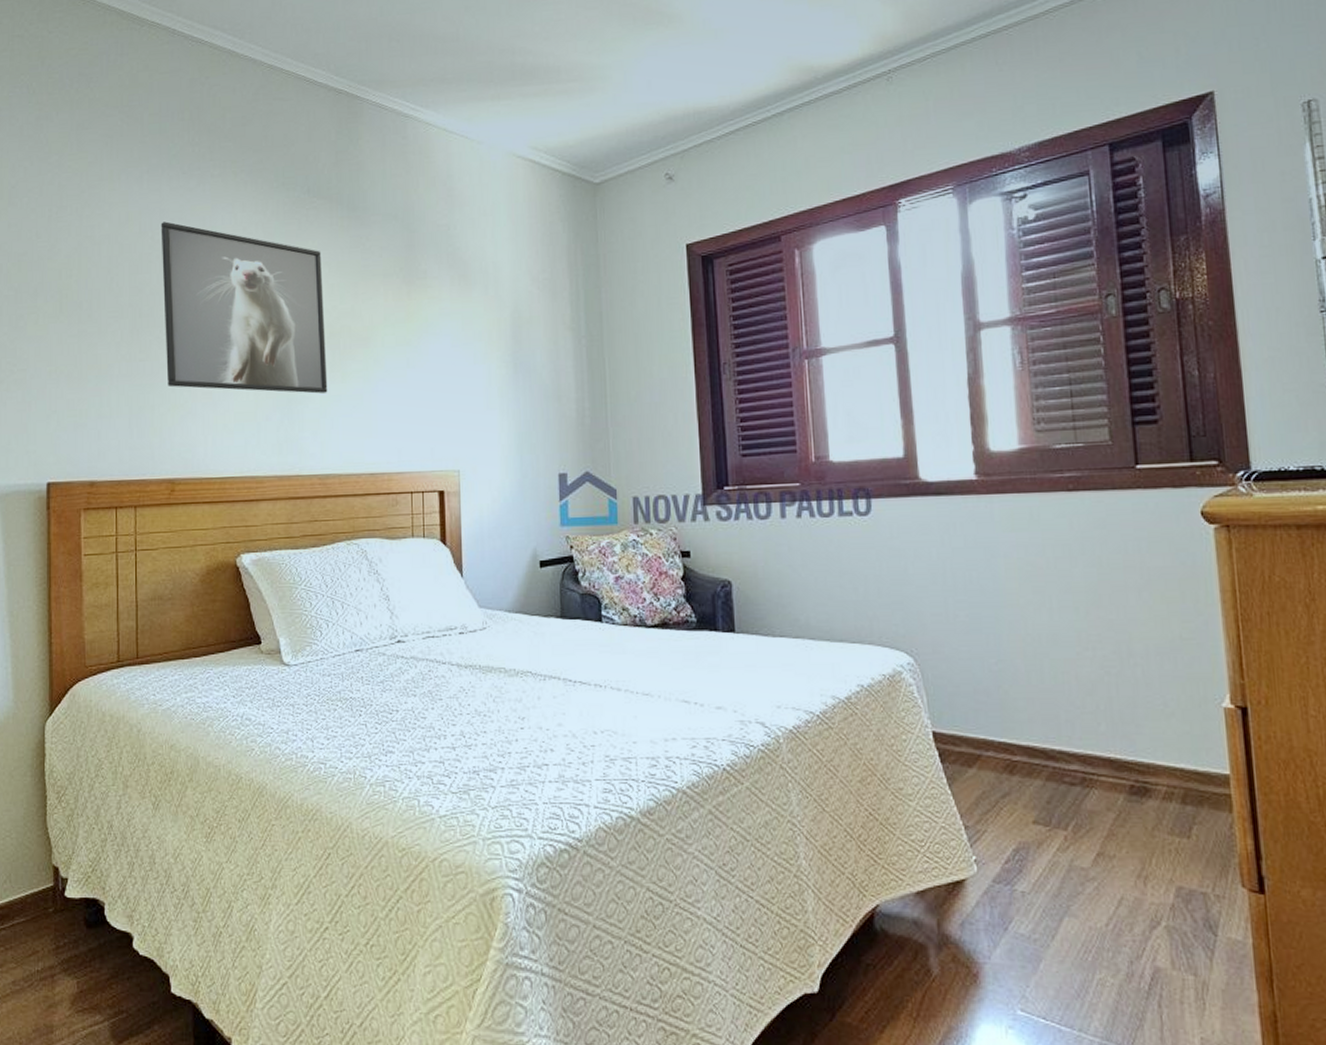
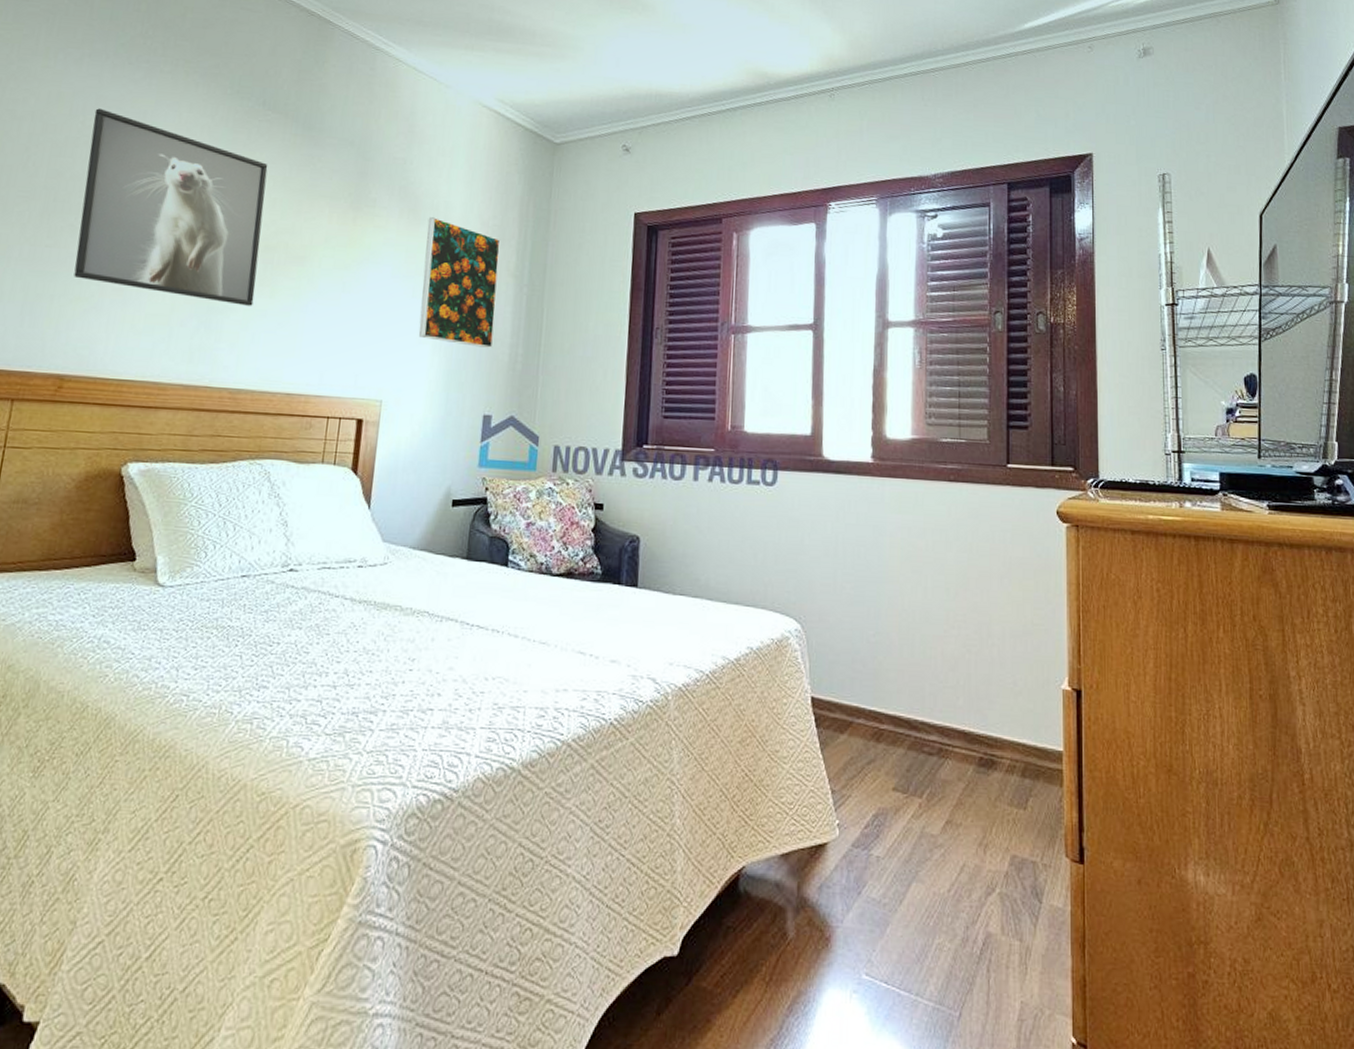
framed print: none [479,280,559,406] -> present [419,217,501,348]

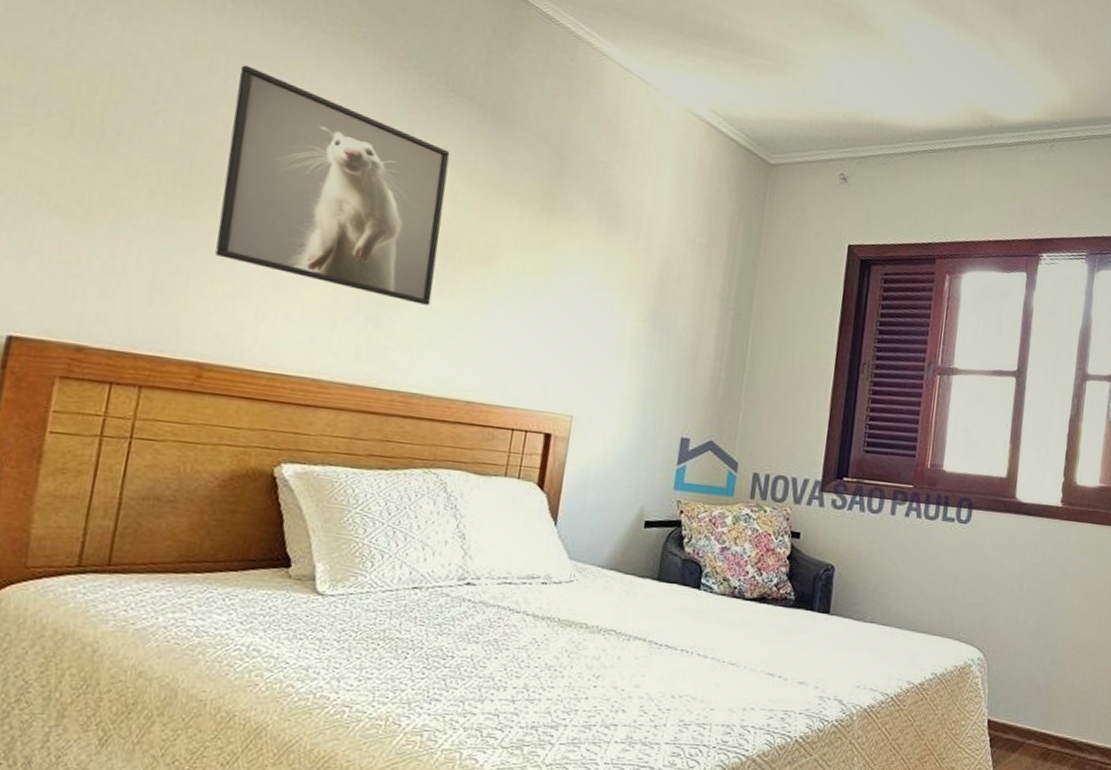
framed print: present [419,217,501,348] -> none [615,228,707,370]

